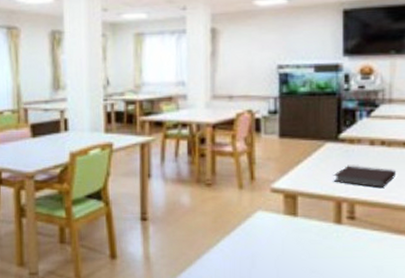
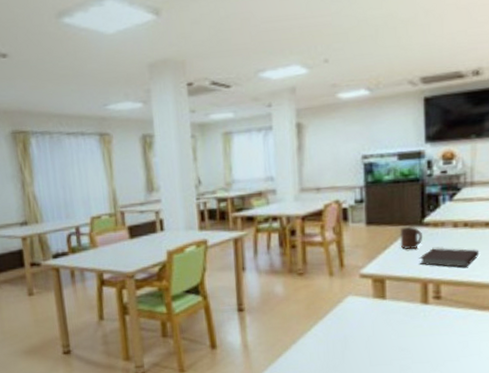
cup: none [314,142,338,166] -> present [400,227,423,250]

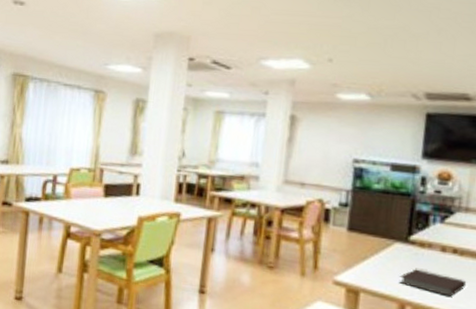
cup: present [400,227,423,250] -> none [381,241,407,267]

